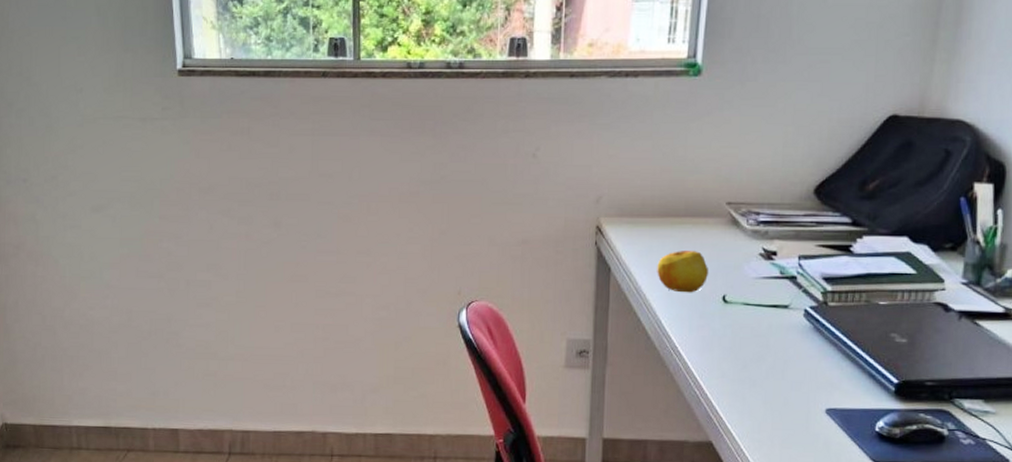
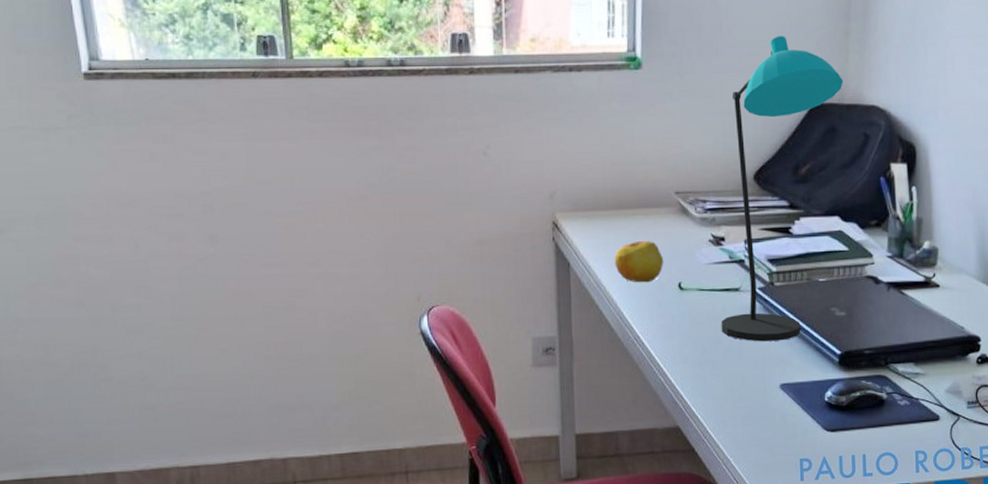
desk lamp: none [765,43,926,364] -> present [721,36,844,342]

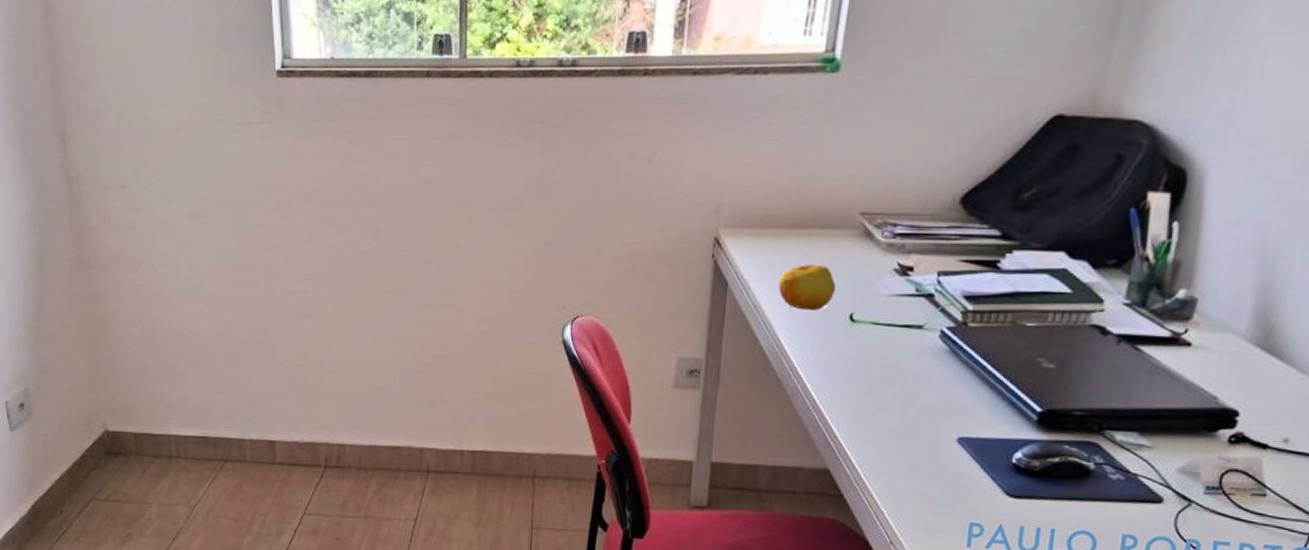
desk lamp: present [721,36,844,342] -> none [894,33,1099,389]

